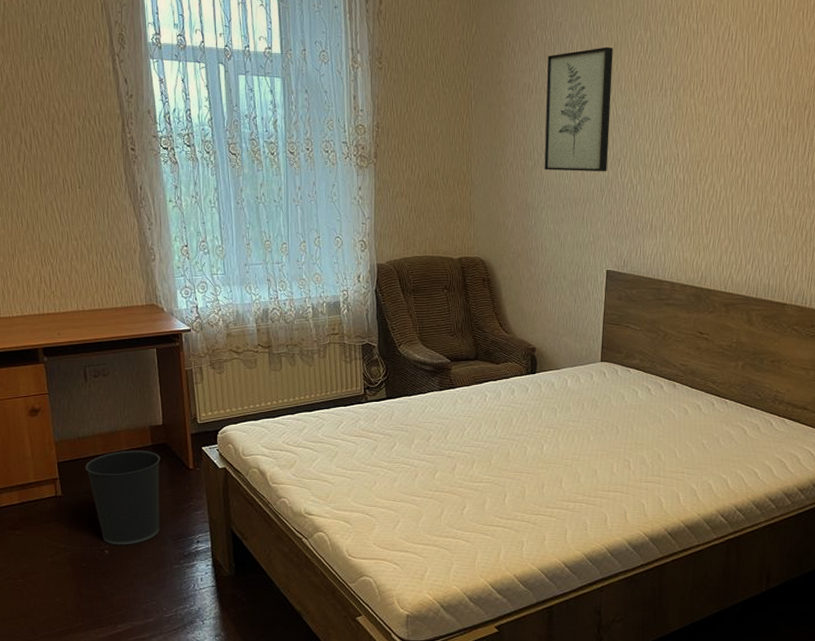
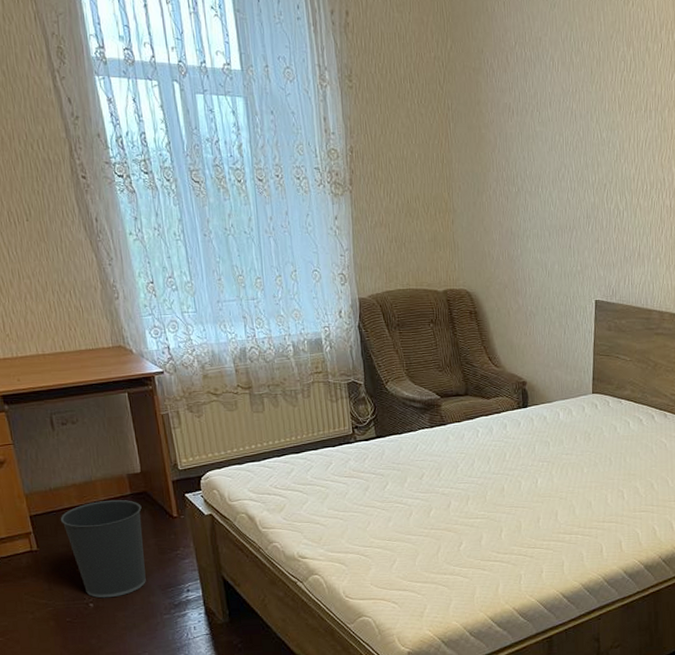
wall art: present [544,46,613,172] -> none [527,64,596,198]

